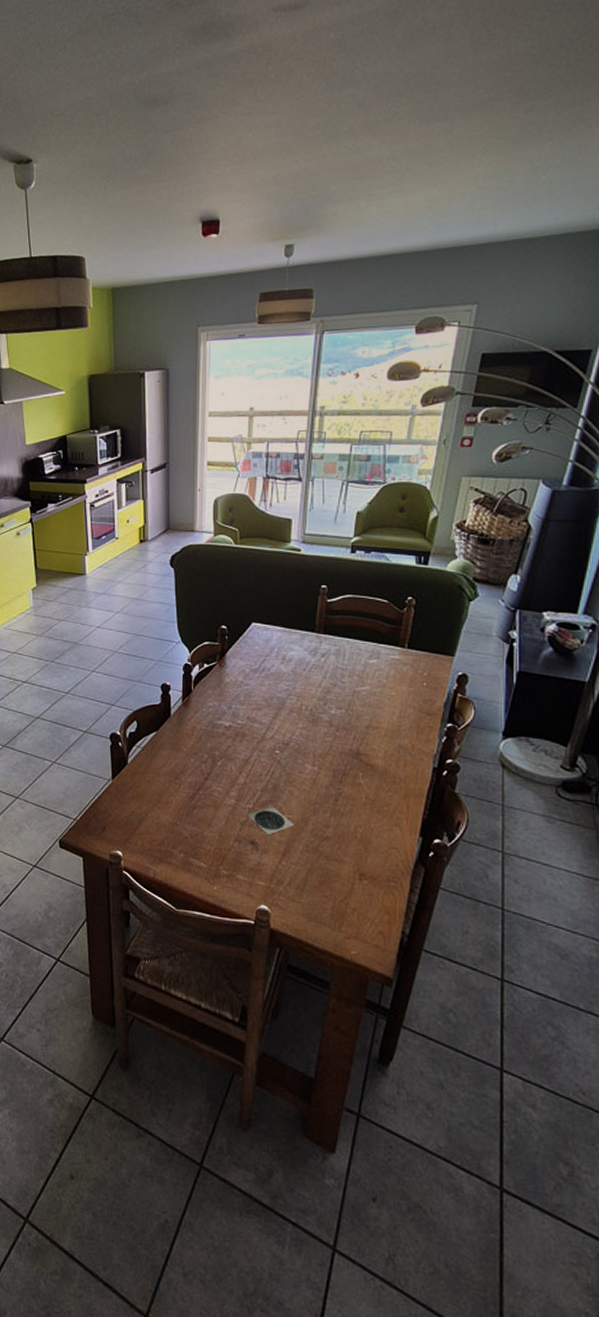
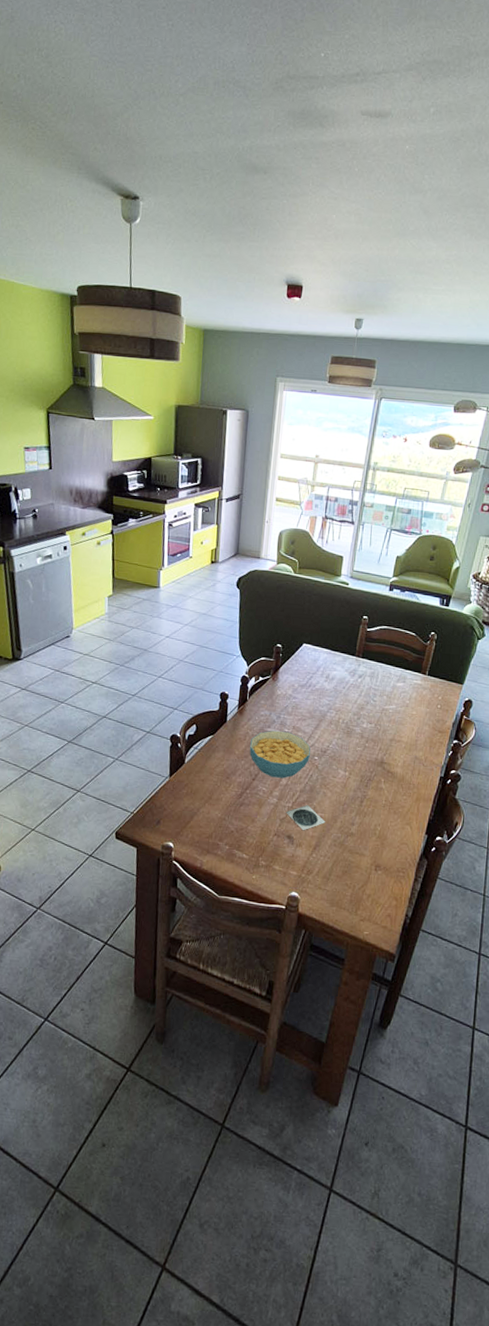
cereal bowl: none [199,722,270,776] -> present [250,730,311,778]

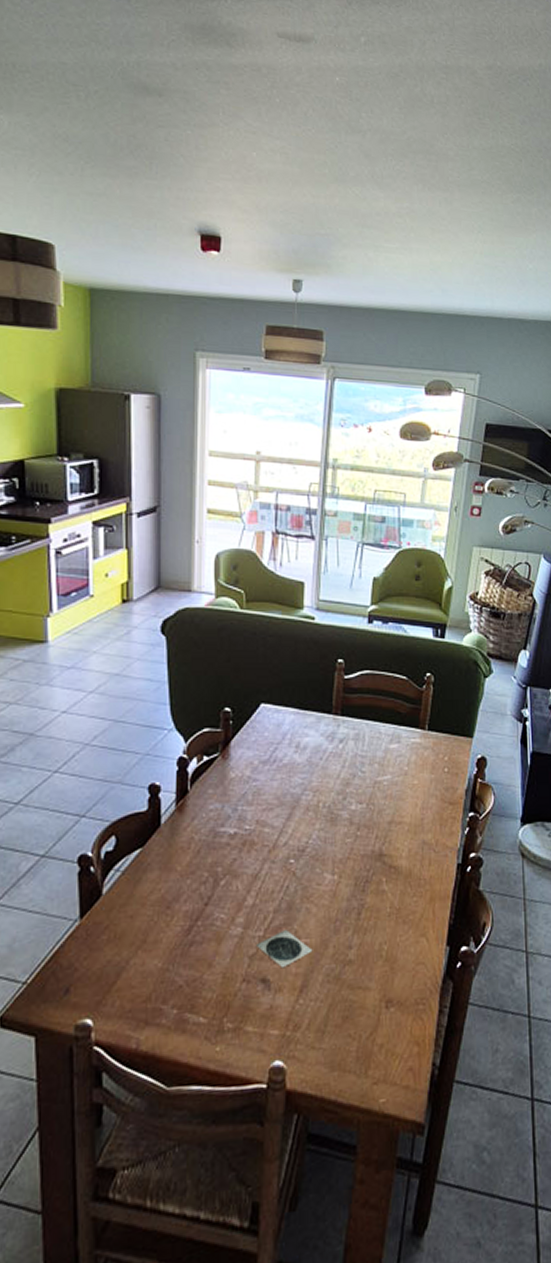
cereal bowl: present [250,730,311,778] -> none [198,828,283,898]

